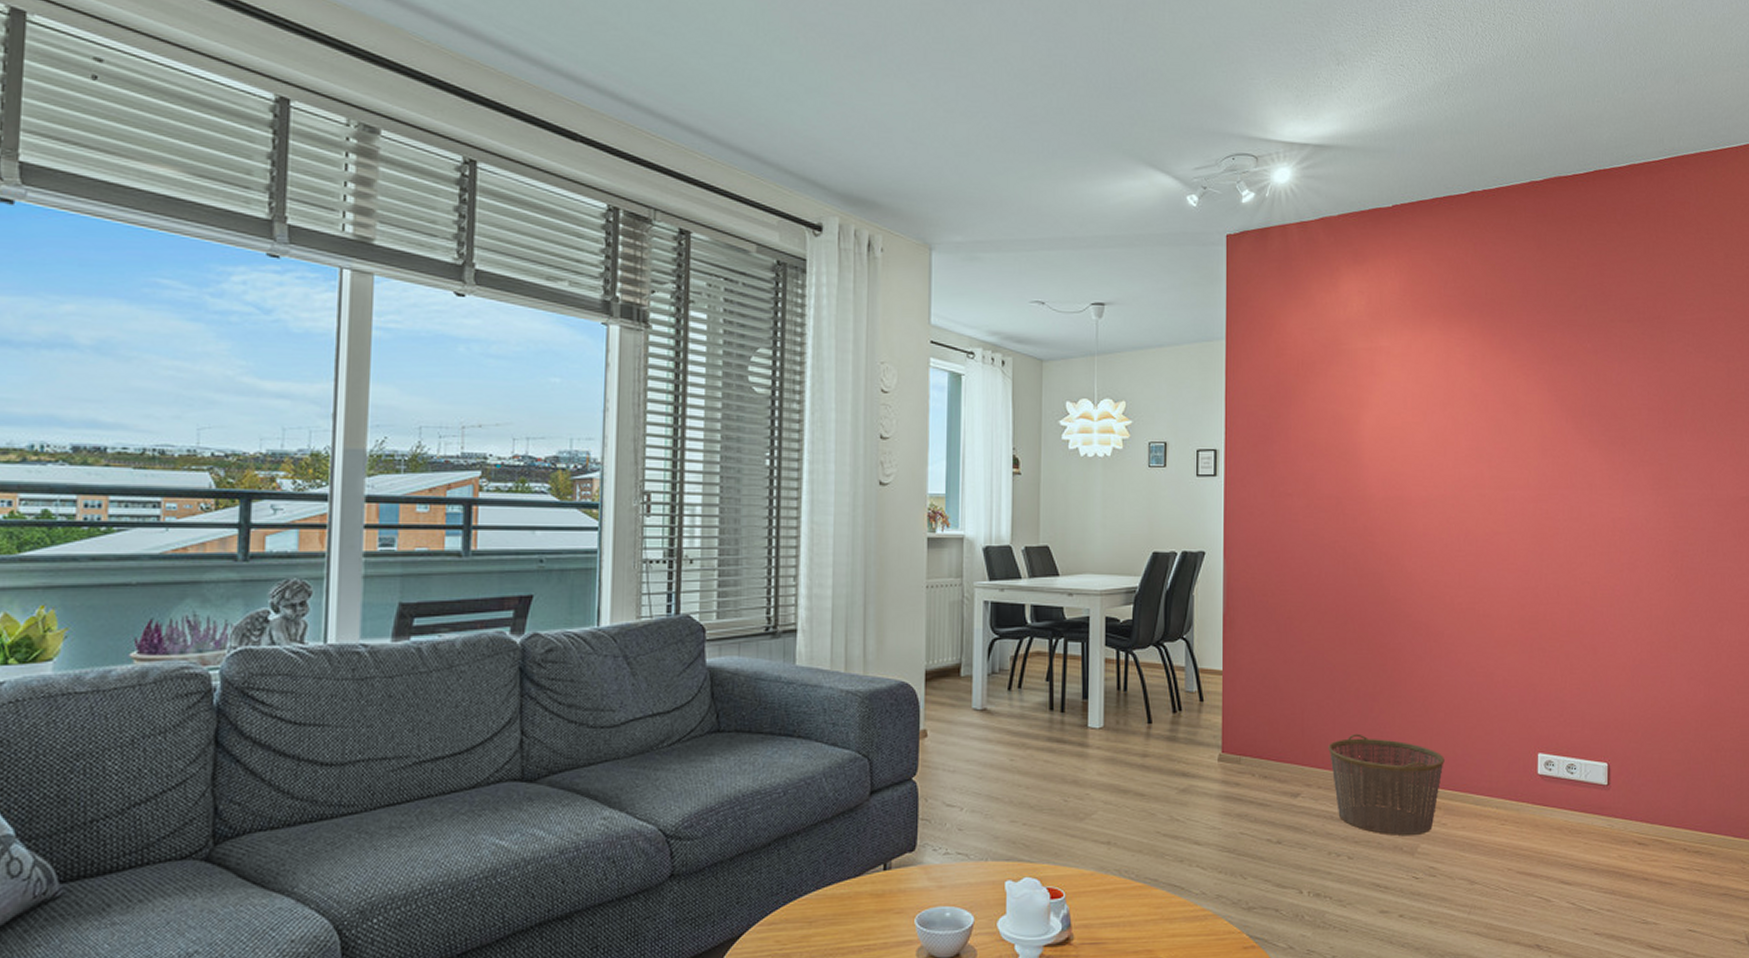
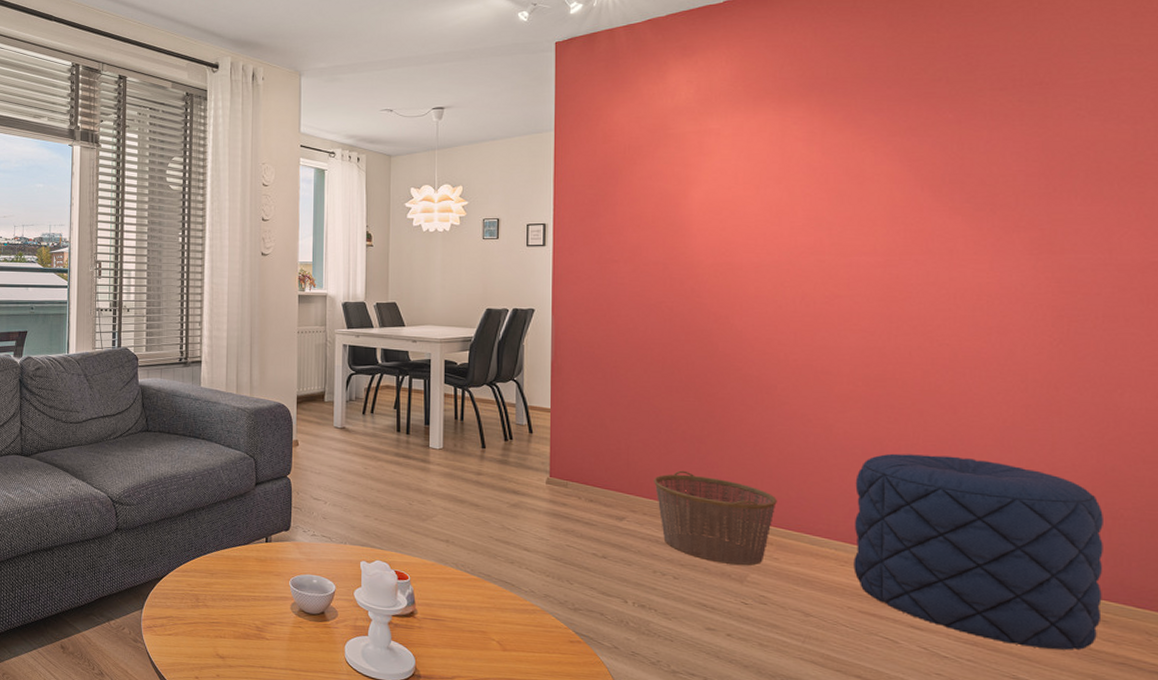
pouf: none [1512,699,1710,889] -> present [853,453,1103,650]

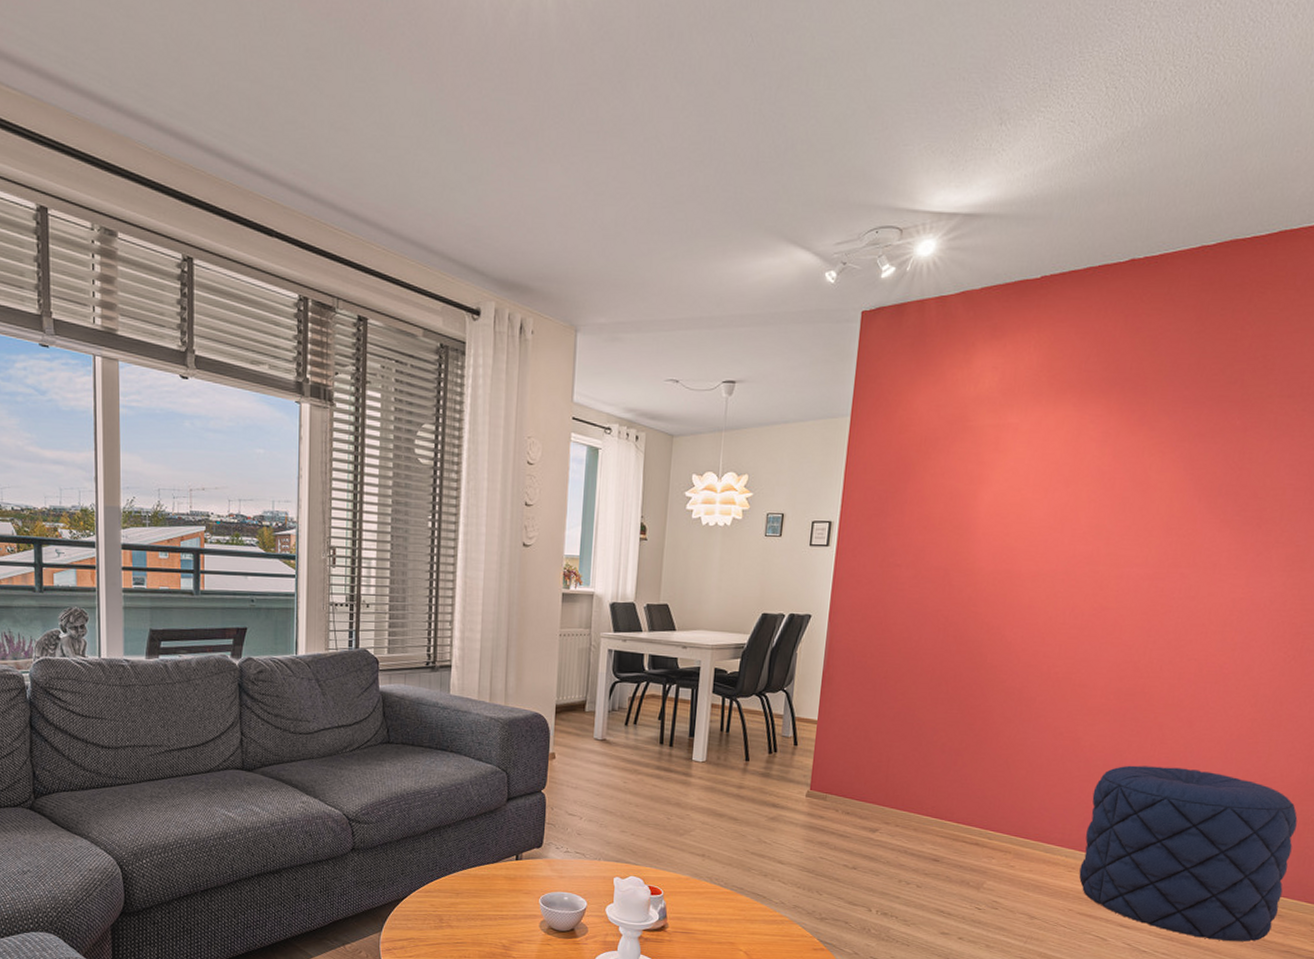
basket: present [654,470,777,566] -> none [909,782,1021,874]

